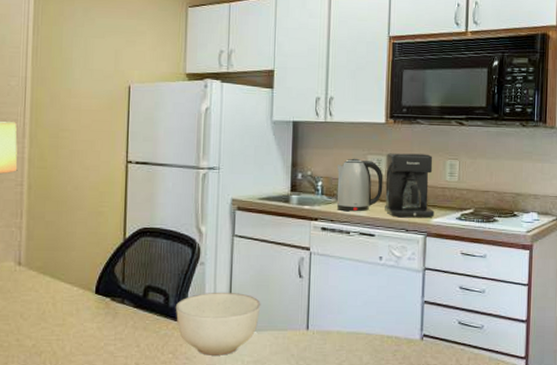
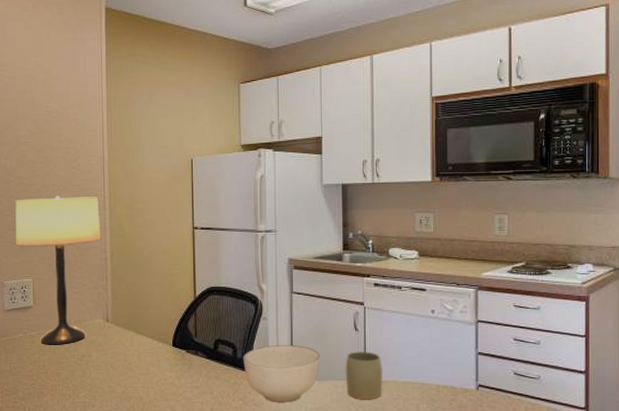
mug: none [286,299,327,352] -> present [345,350,384,400]
kettle: present [336,158,383,212] -> none [386,216,432,268]
coffee maker: present [385,152,435,218] -> none [434,209,485,272]

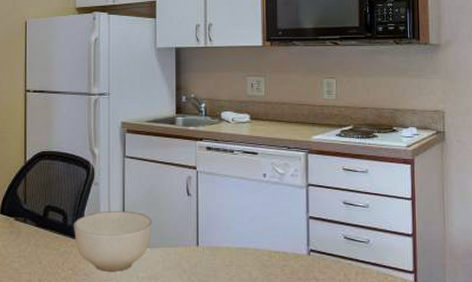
mug: present [345,350,384,400] -> none [177,216,216,267]

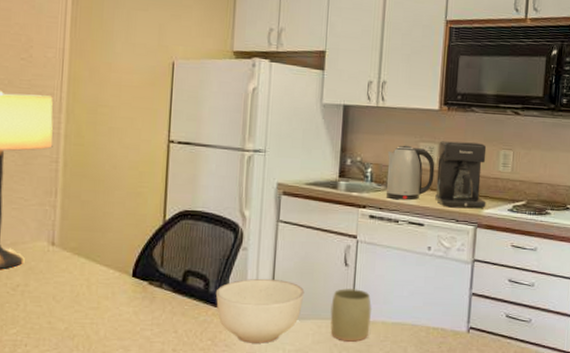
mug: none [177,216,216,267] -> present [330,287,373,342]
kettle: none [218,80,263,131] -> present [385,145,435,201]
coffee maker: none [265,73,315,136] -> present [435,141,487,208]

